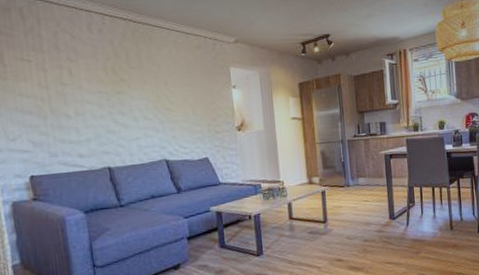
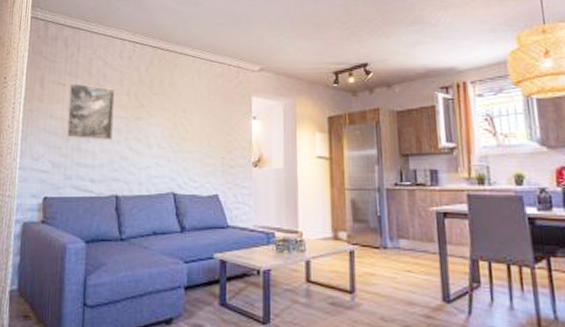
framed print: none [35,58,95,117] -> present [66,82,116,141]

